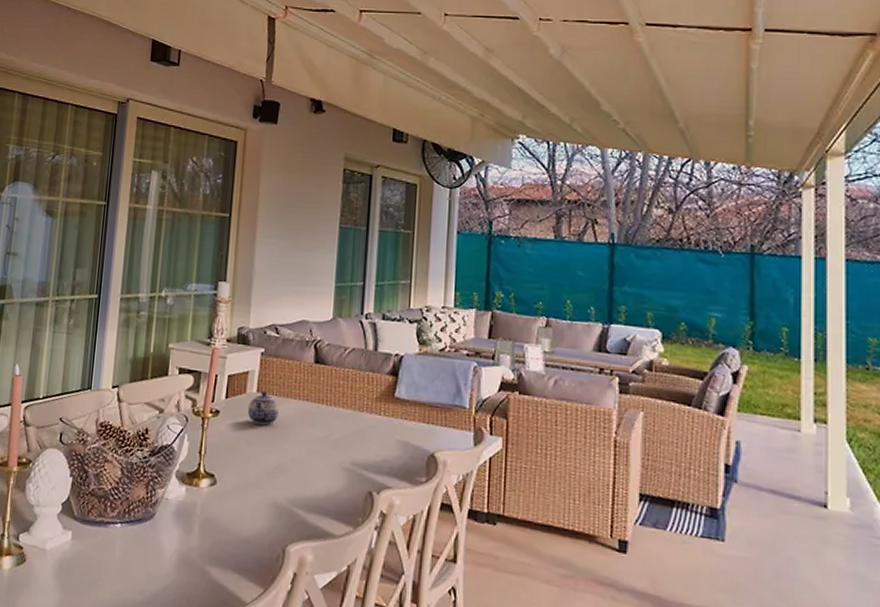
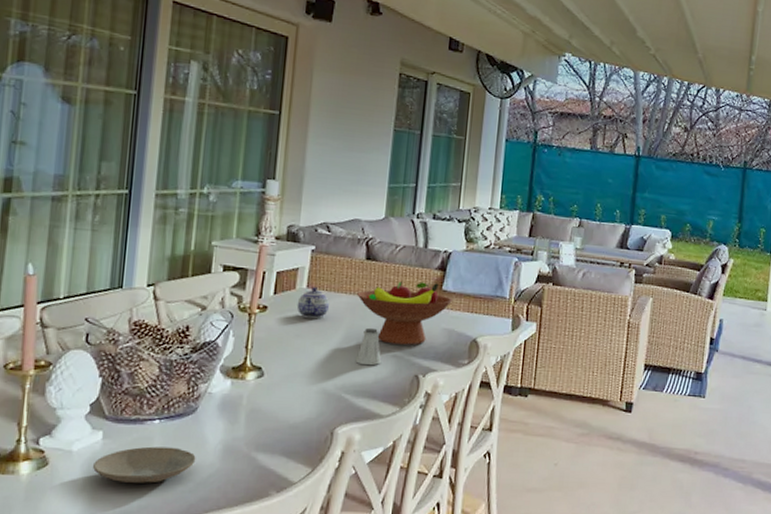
plate: none [63,550,153,589] -> present [93,446,196,483]
fruit bowl: none [306,387,407,458] -> present [357,281,454,345]
saltshaker: none [307,437,332,479] -> present [356,328,381,366]

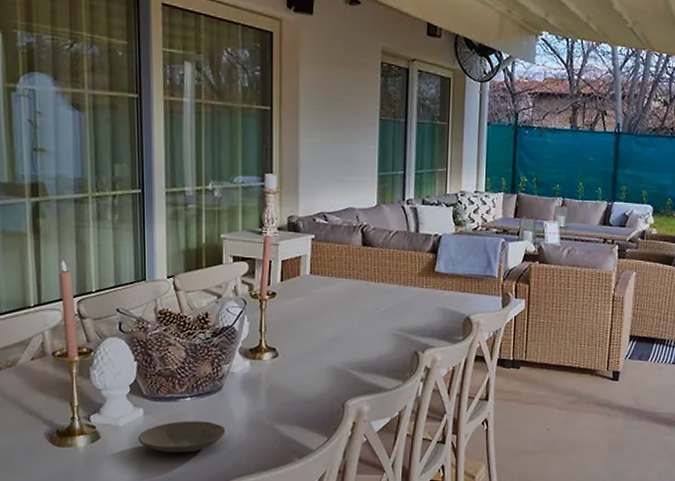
teapot: present [297,287,329,319] -> none [302,273,331,303]
saltshaker: present [356,328,381,366] -> none [360,309,382,344]
fruit bowl: present [357,281,454,345] -> none [356,265,446,324]

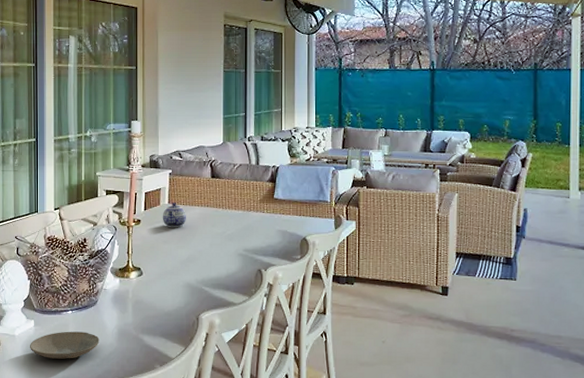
teapot: none [302,273,331,303] -> present [162,203,186,228]

